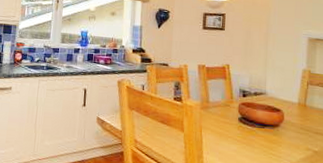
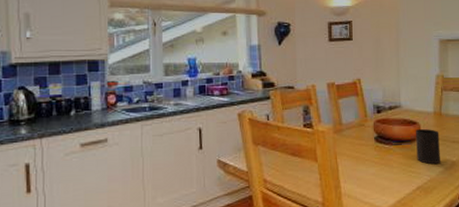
cup: none [278,116,303,151] -> present [415,128,440,164]

